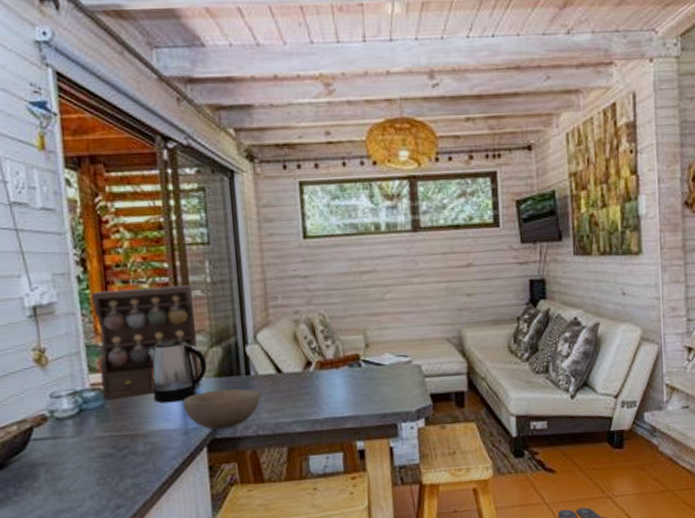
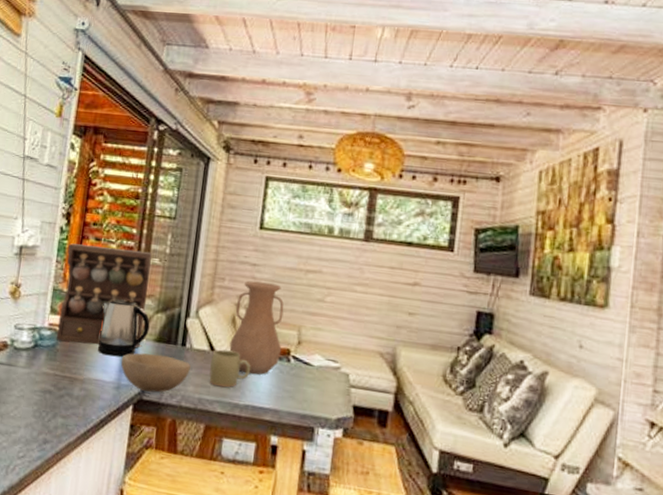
mug: none [280,368,323,407] -> present [209,349,250,388]
vase: none [295,292,351,387] -> present [229,280,284,375]

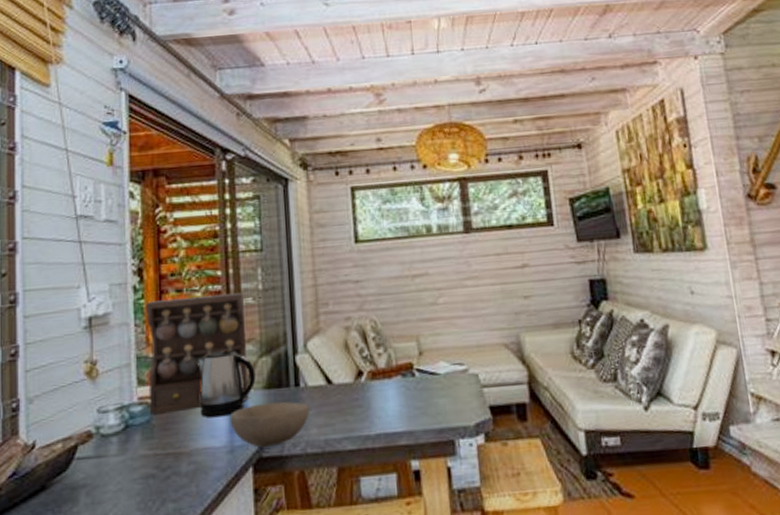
mug: present [209,349,250,388] -> none [330,378,374,422]
vase: present [229,280,284,375] -> none [346,297,404,399]

